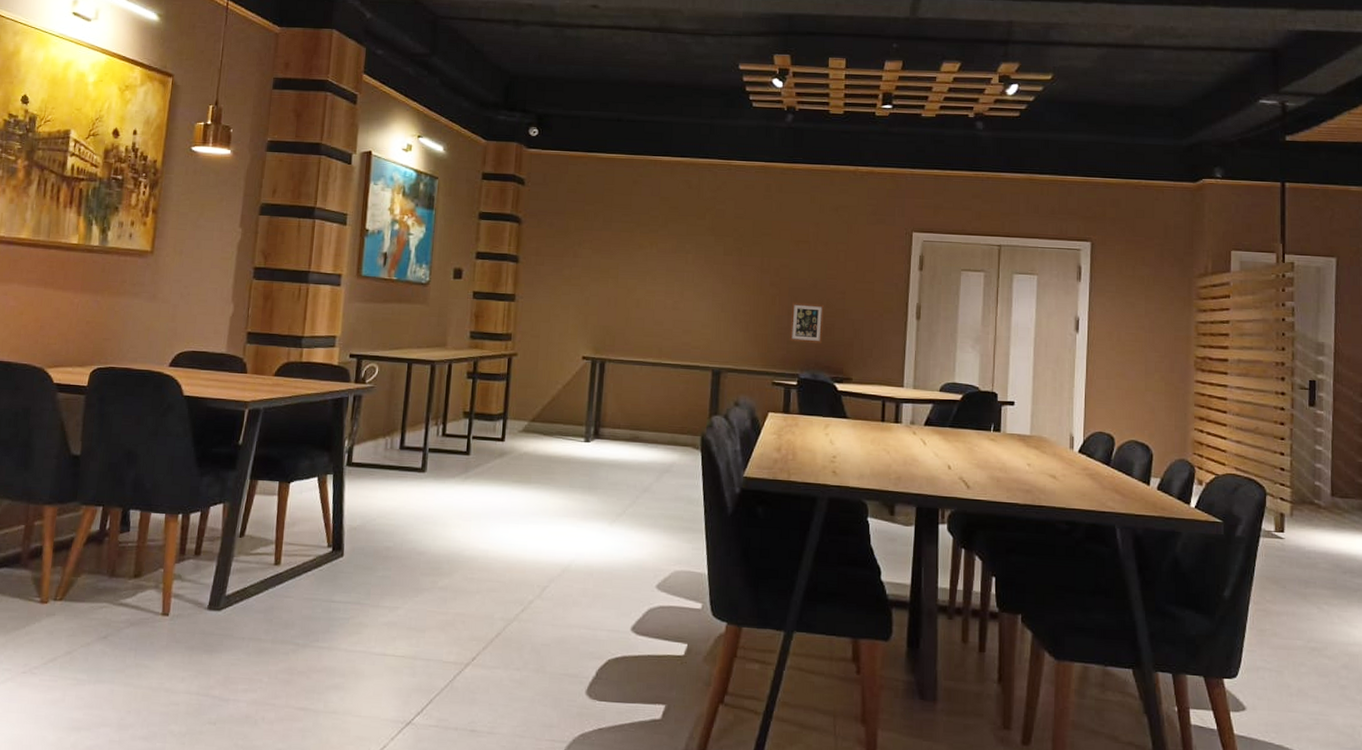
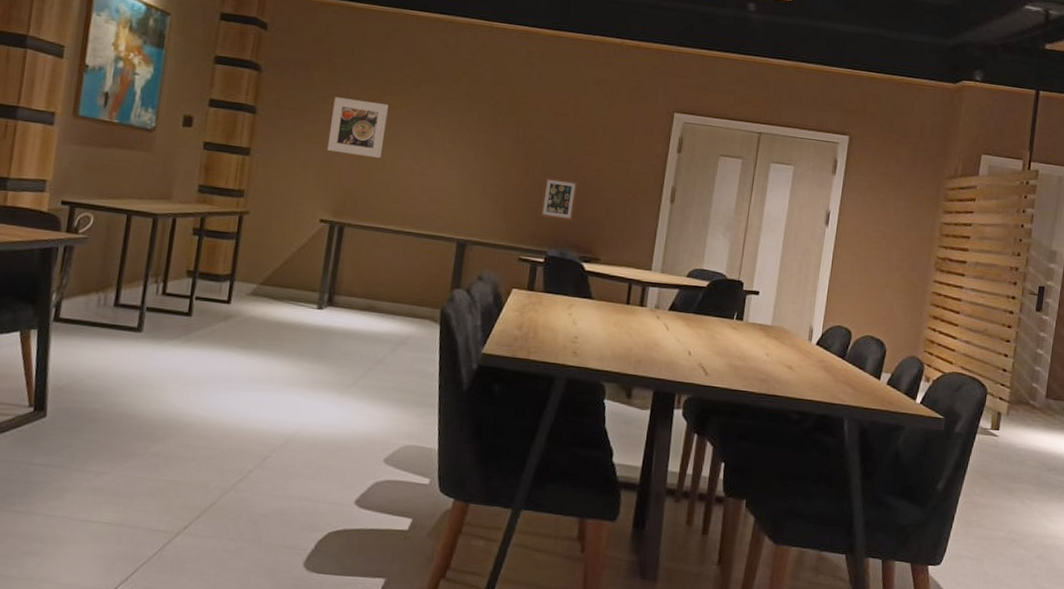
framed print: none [585,241,639,296] -> present [327,97,388,159]

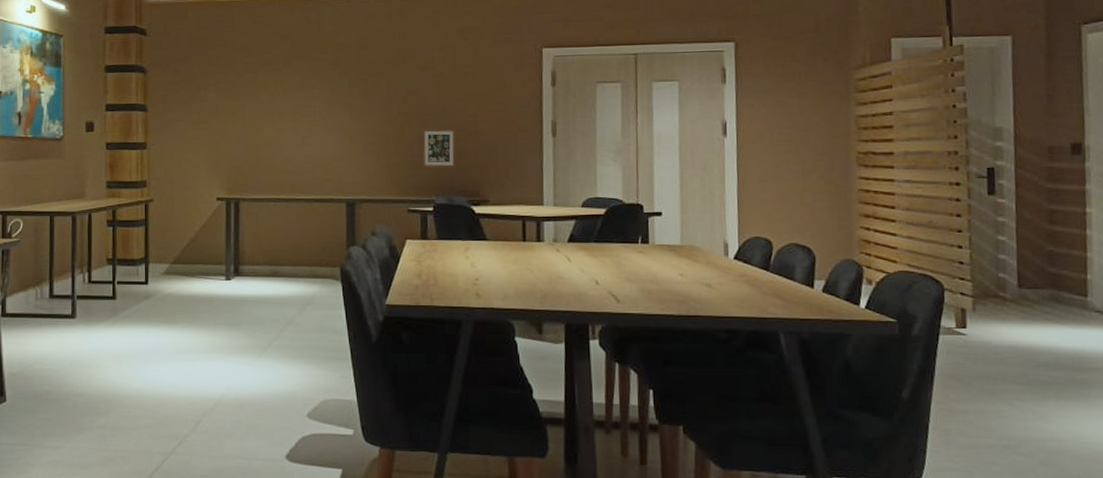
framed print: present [327,97,388,159] -> none [213,84,264,135]

